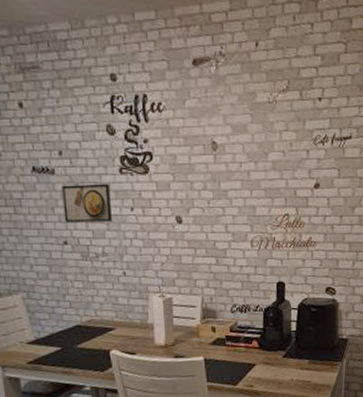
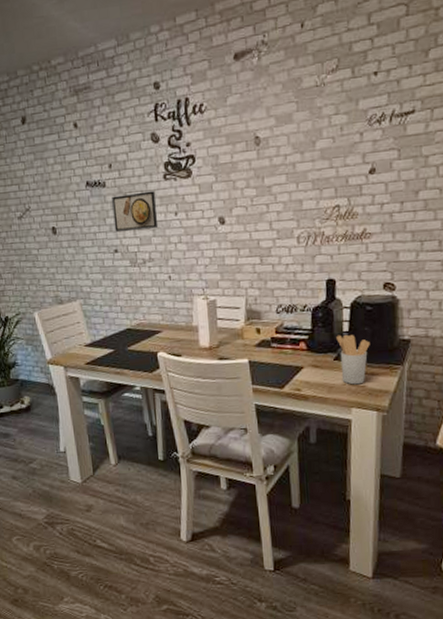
utensil holder: none [285,333,314,380] -> present [336,334,370,385]

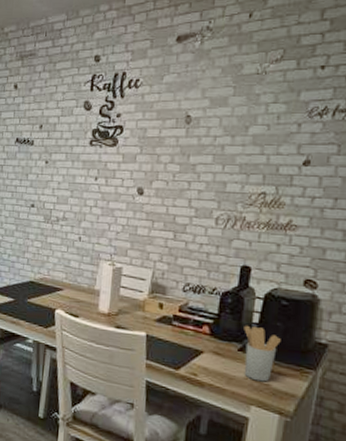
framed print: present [112,191,157,232] -> none [35,154,79,189]

